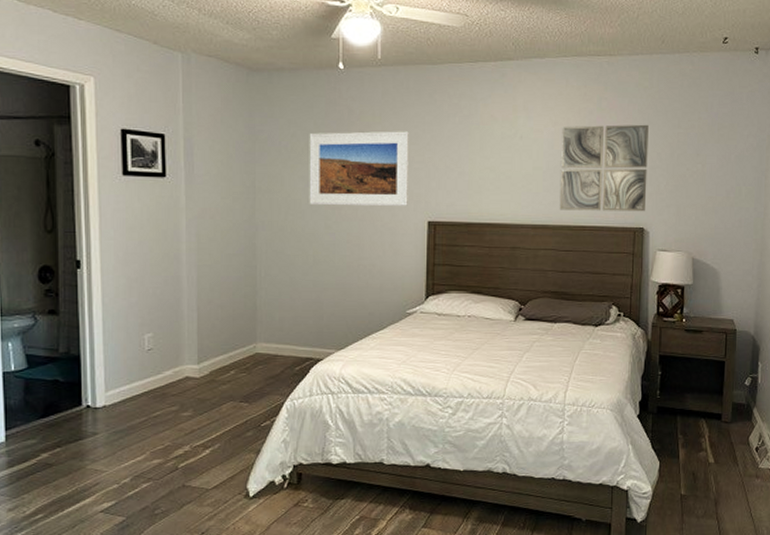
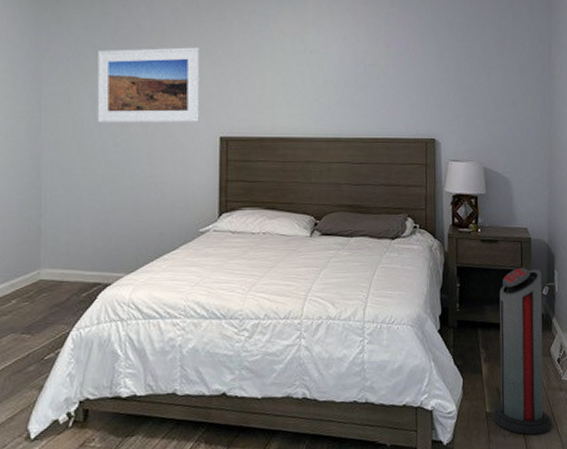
wall art: present [559,124,649,212] -> none [350,37,436,123]
air purifier: none [688,359,745,518] -> present [493,268,551,435]

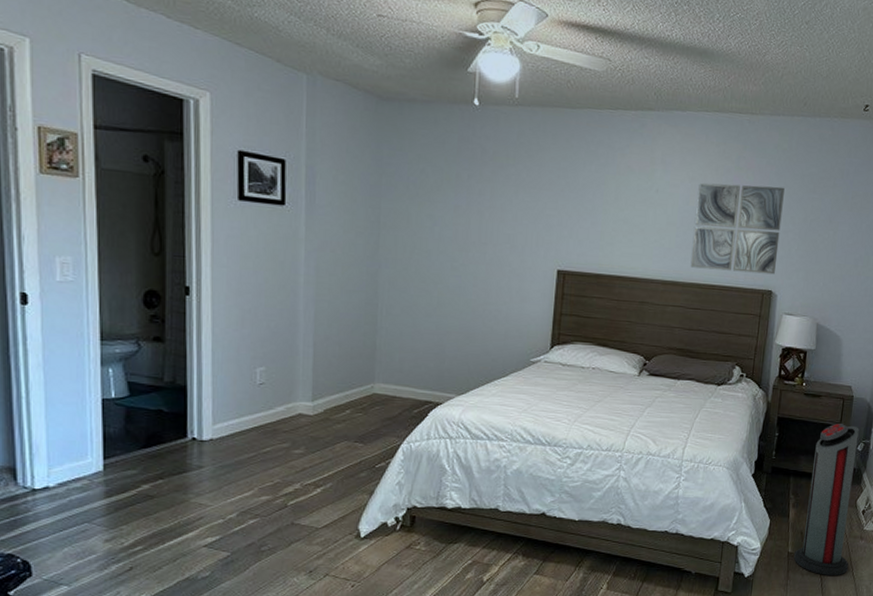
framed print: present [97,47,199,123] -> none [435,170,543,253]
wall art: none [350,37,436,123] -> present [690,182,785,275]

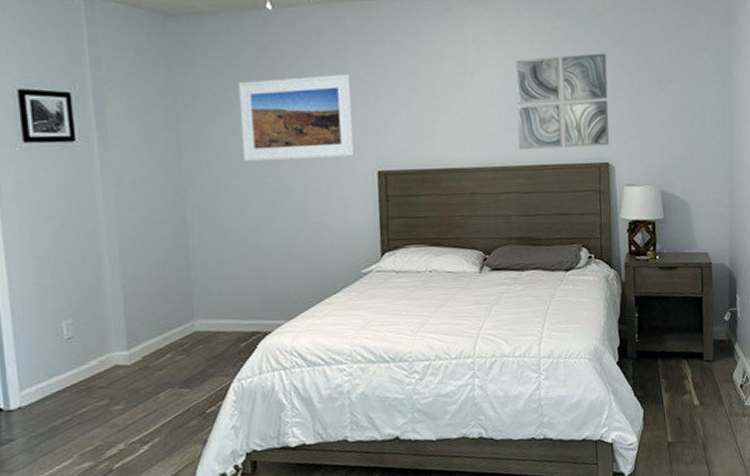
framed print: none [435,170,543,253] -> present [238,74,355,162]
air purifier: present [794,423,859,575] -> none [675,294,735,462]

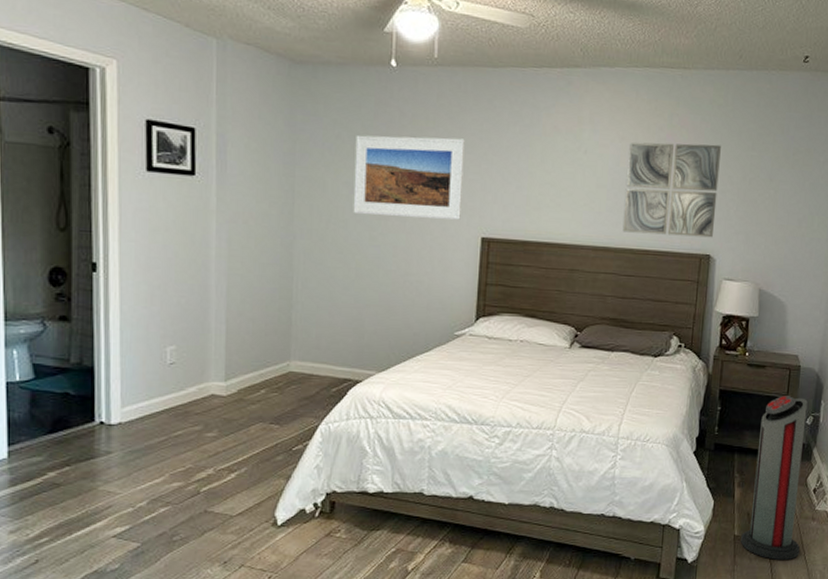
air purifier: none [675,294,735,462] -> present [741,396,808,560]

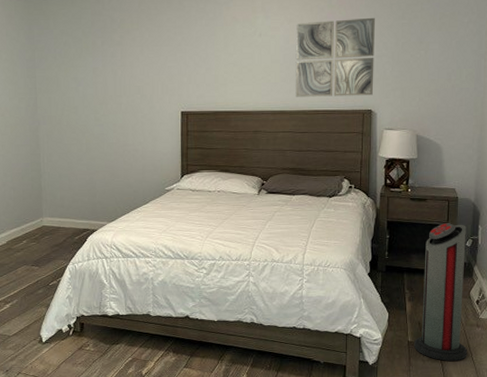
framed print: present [353,135,465,220] -> none [79,35,164,102]

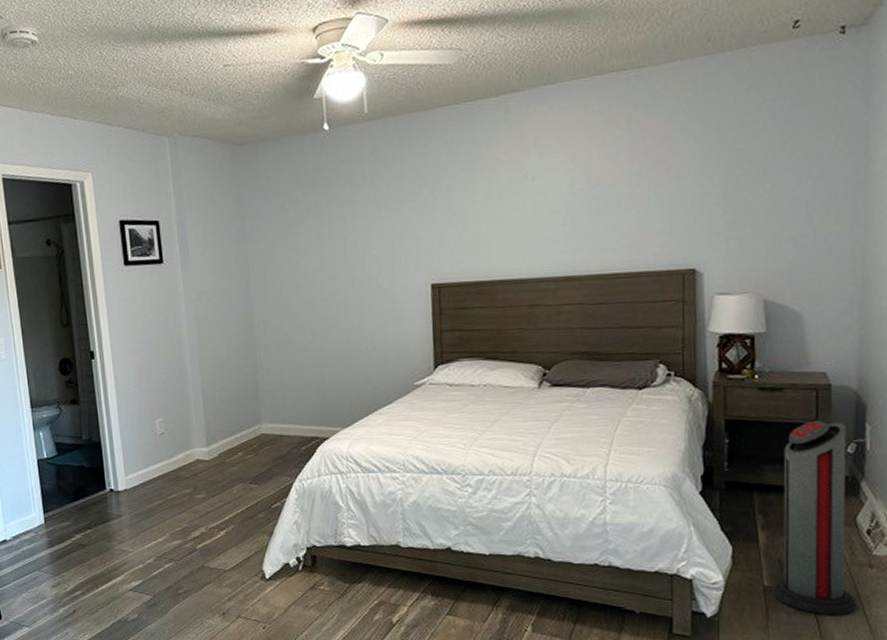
wall art: present [295,17,375,97] -> none [583,143,697,258]

